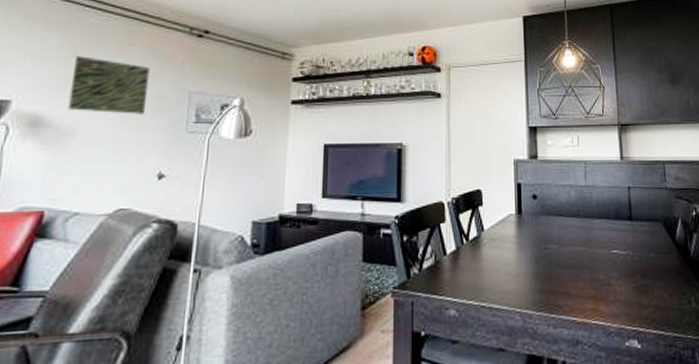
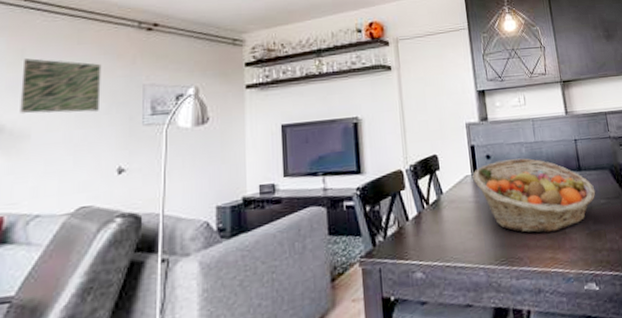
fruit basket: none [517,201,646,282] -> present [472,158,596,233]

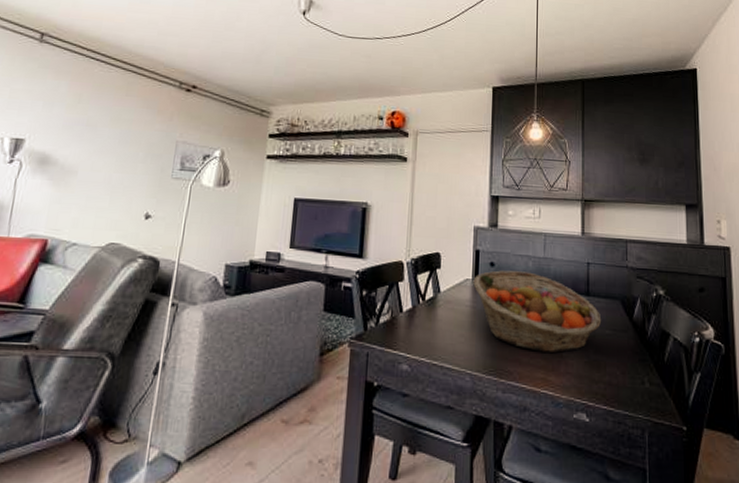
wall art: present [20,58,102,114] -> none [71,103,144,159]

